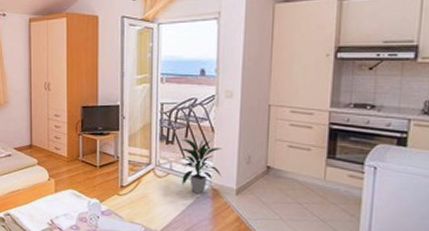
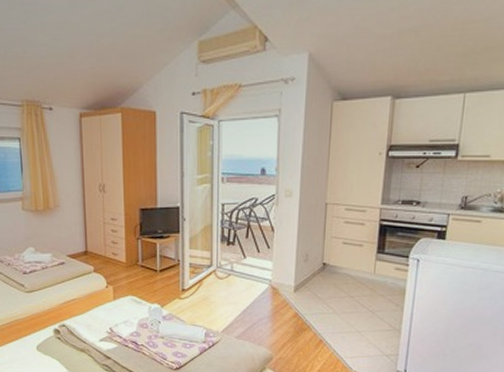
indoor plant: present [180,139,222,194] -> none [241,239,281,293]

